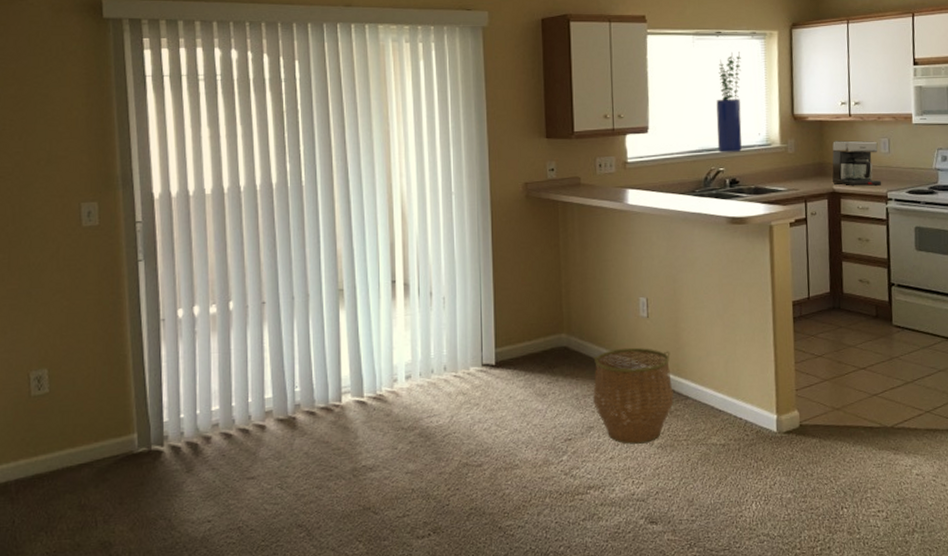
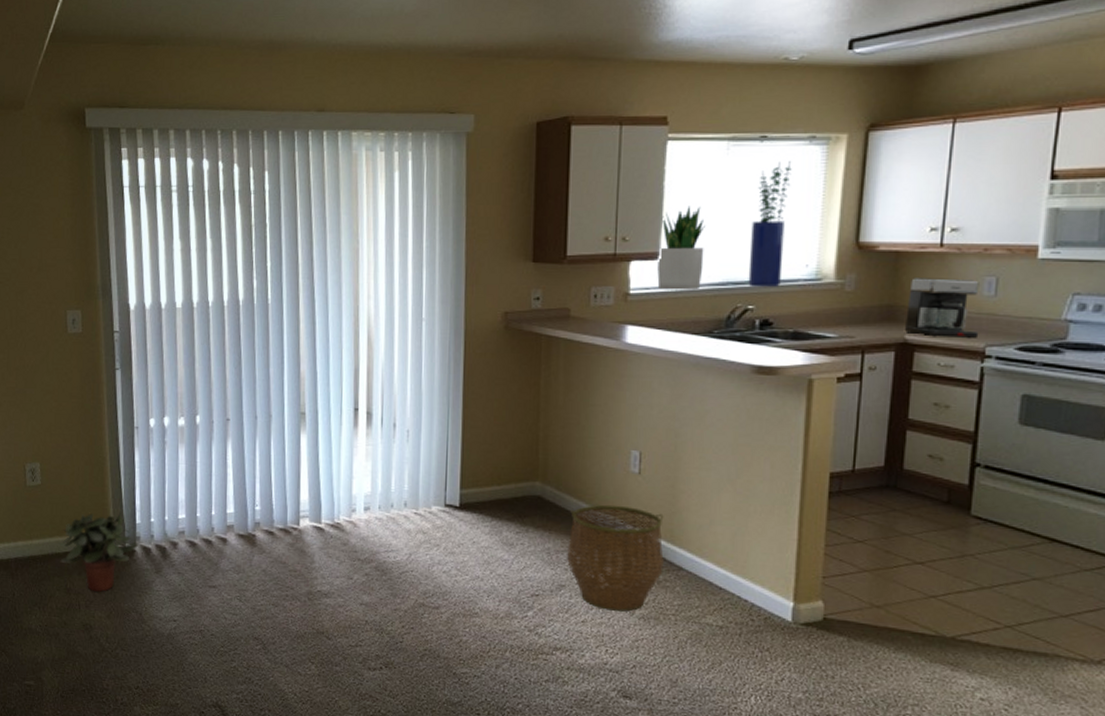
potted plant: none [72,410,166,503] -> present [60,510,138,592]
planter: none [648,88,683,158] -> present [657,206,705,290]

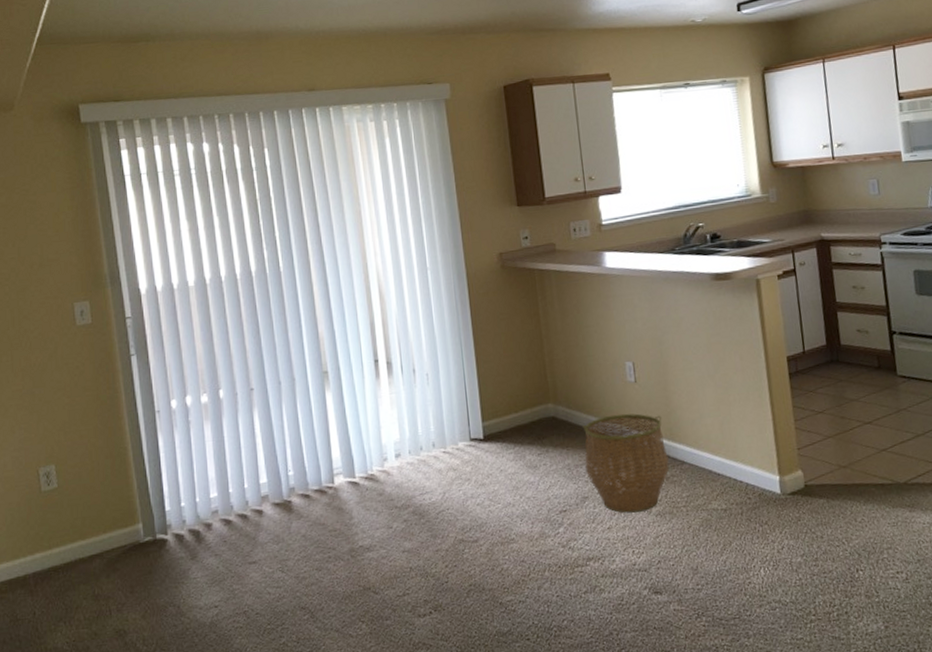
potted plant: present [60,510,138,592] -> none [85,500,170,592]
planter: present [657,206,705,290] -> none [619,145,659,218]
vase: present [748,161,792,287] -> none [690,102,721,207]
coffee maker: present [905,278,980,339] -> none [817,183,874,233]

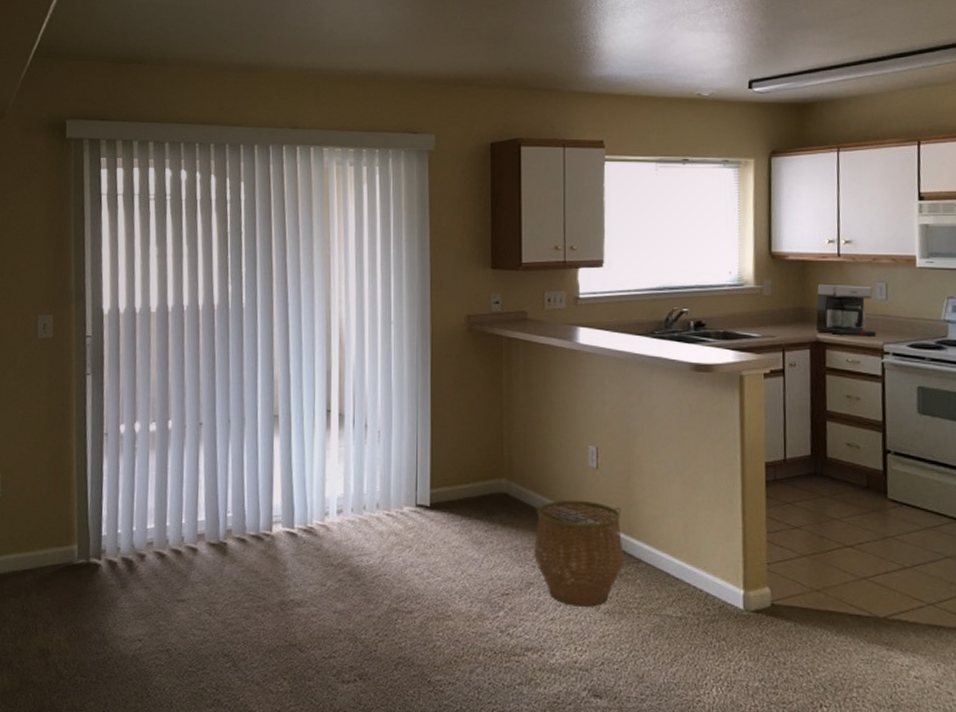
coffee maker: none [817,183,874,233] -> present [816,283,877,338]

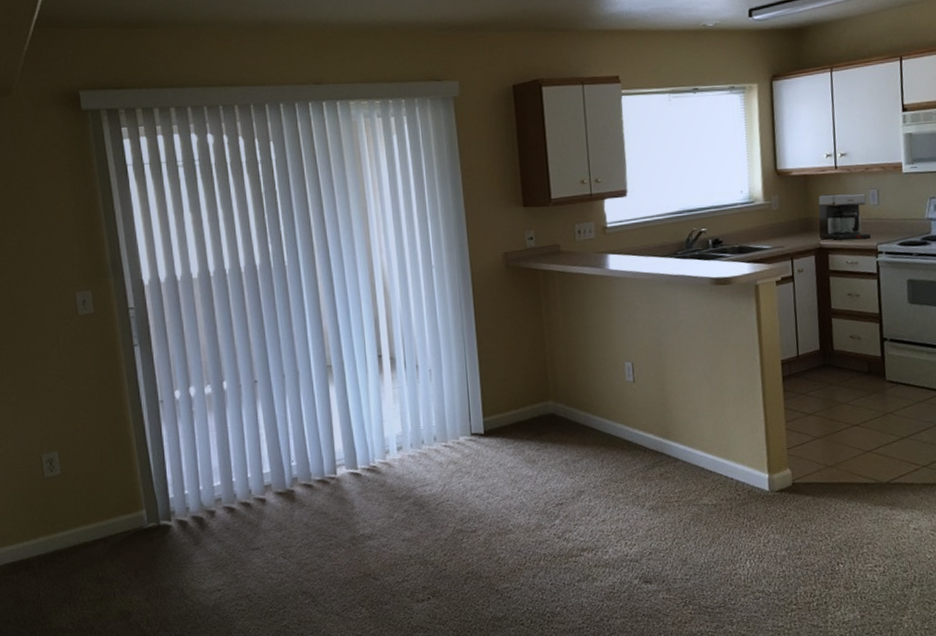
basket: present [534,499,624,607] -> none [581,412,664,507]

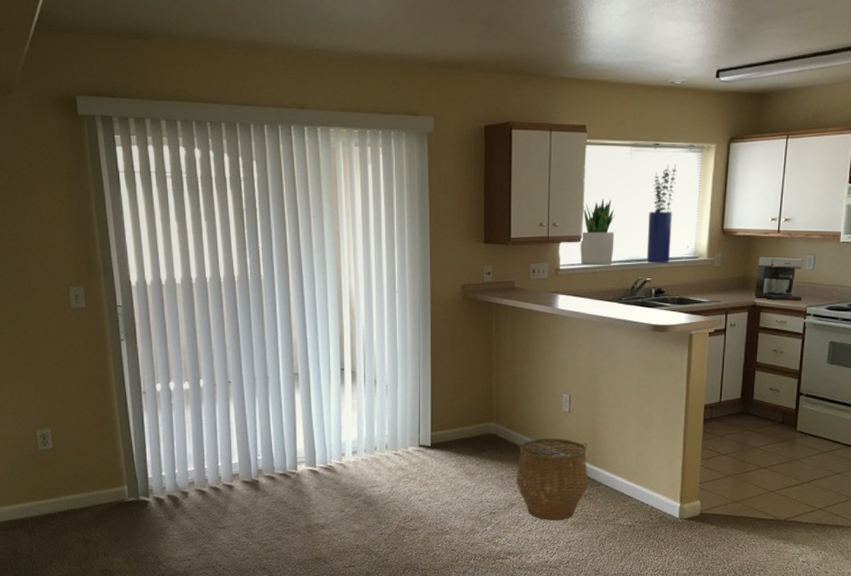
basket: none [581,412,664,507] -> present [516,438,588,520]
planter: none [626,149,663,222] -> present [580,198,615,266]
vase: none [696,108,724,213] -> present [646,164,677,263]

